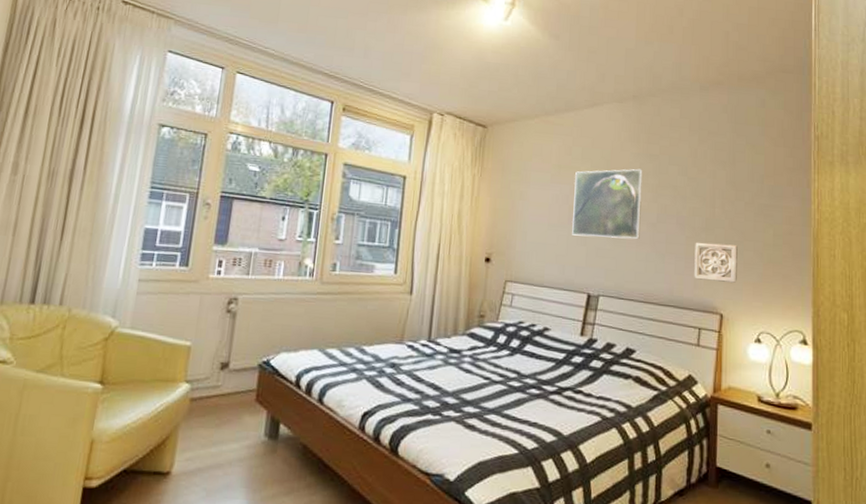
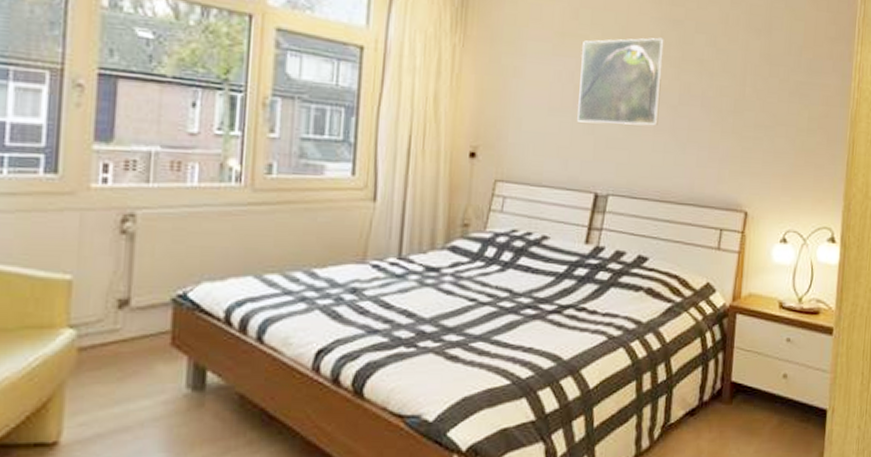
wall ornament: present [694,242,738,283] -> none [718,127,768,175]

